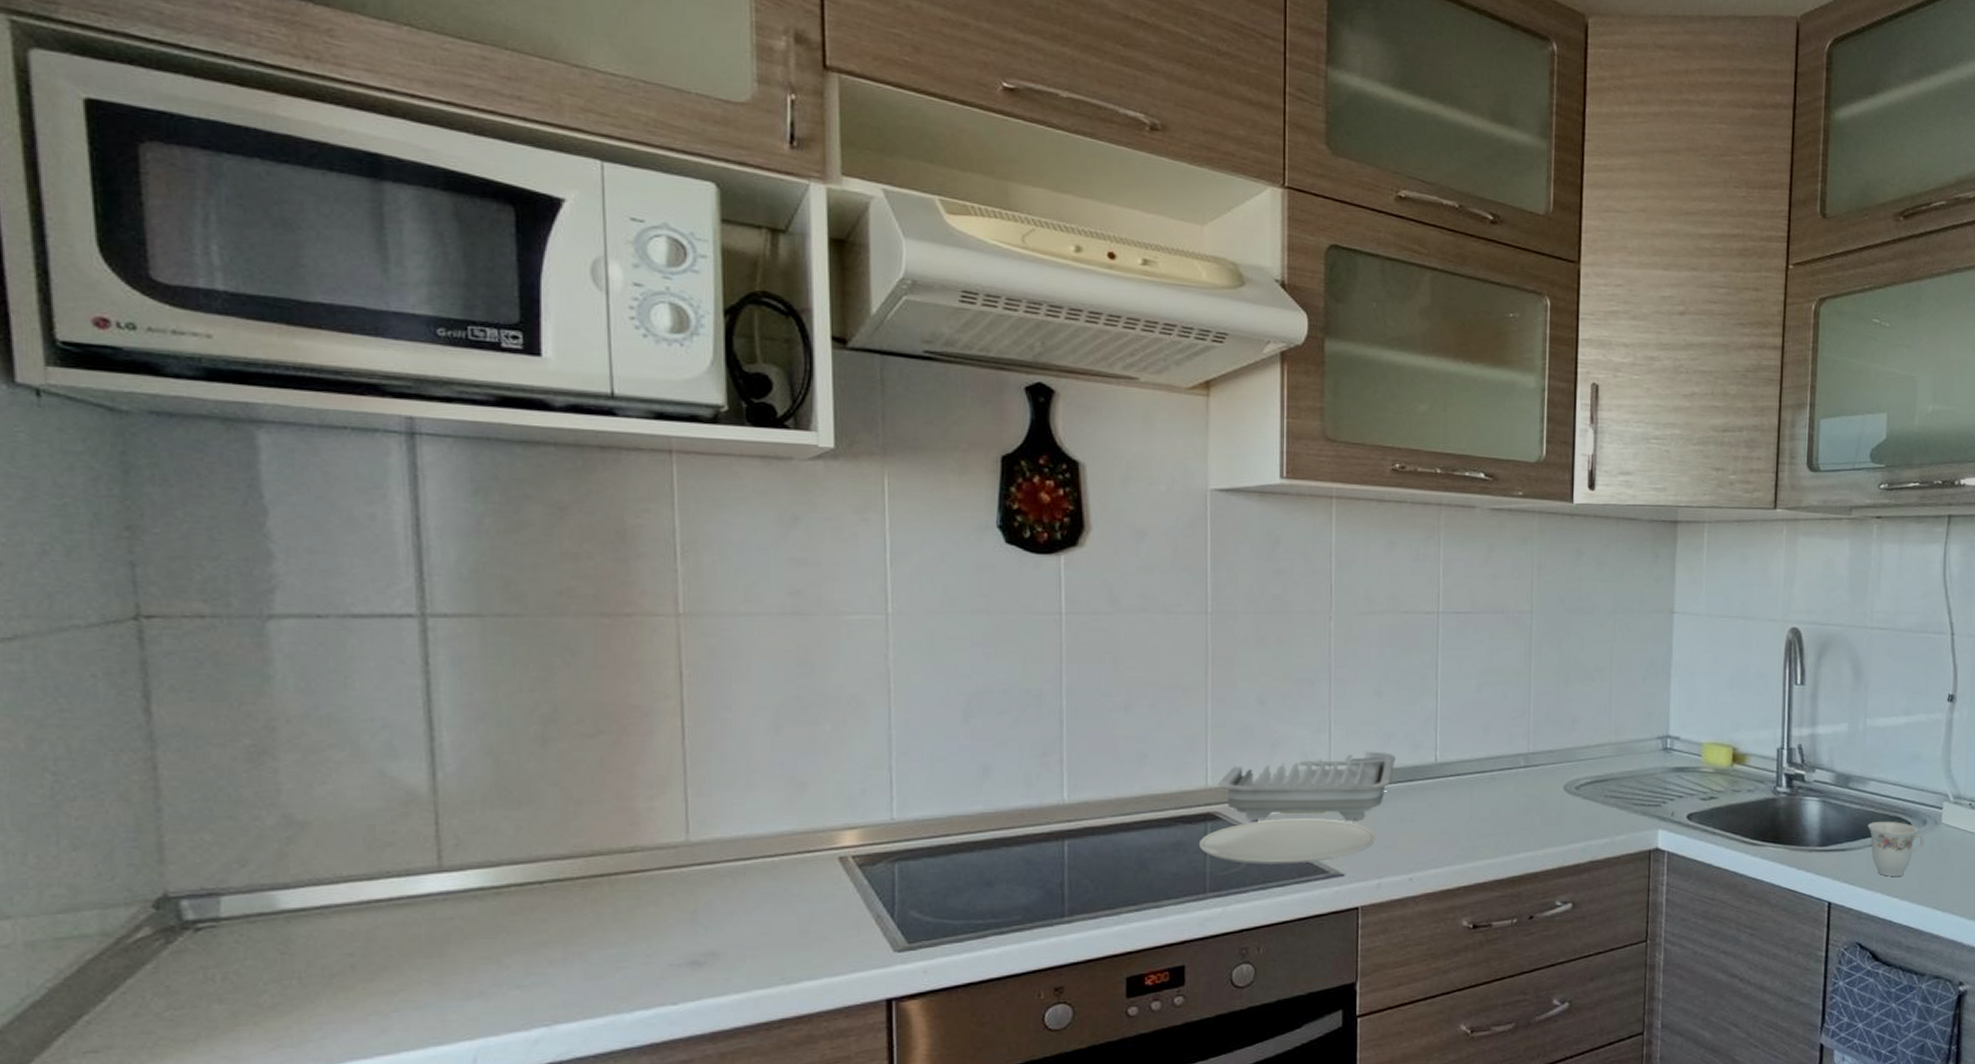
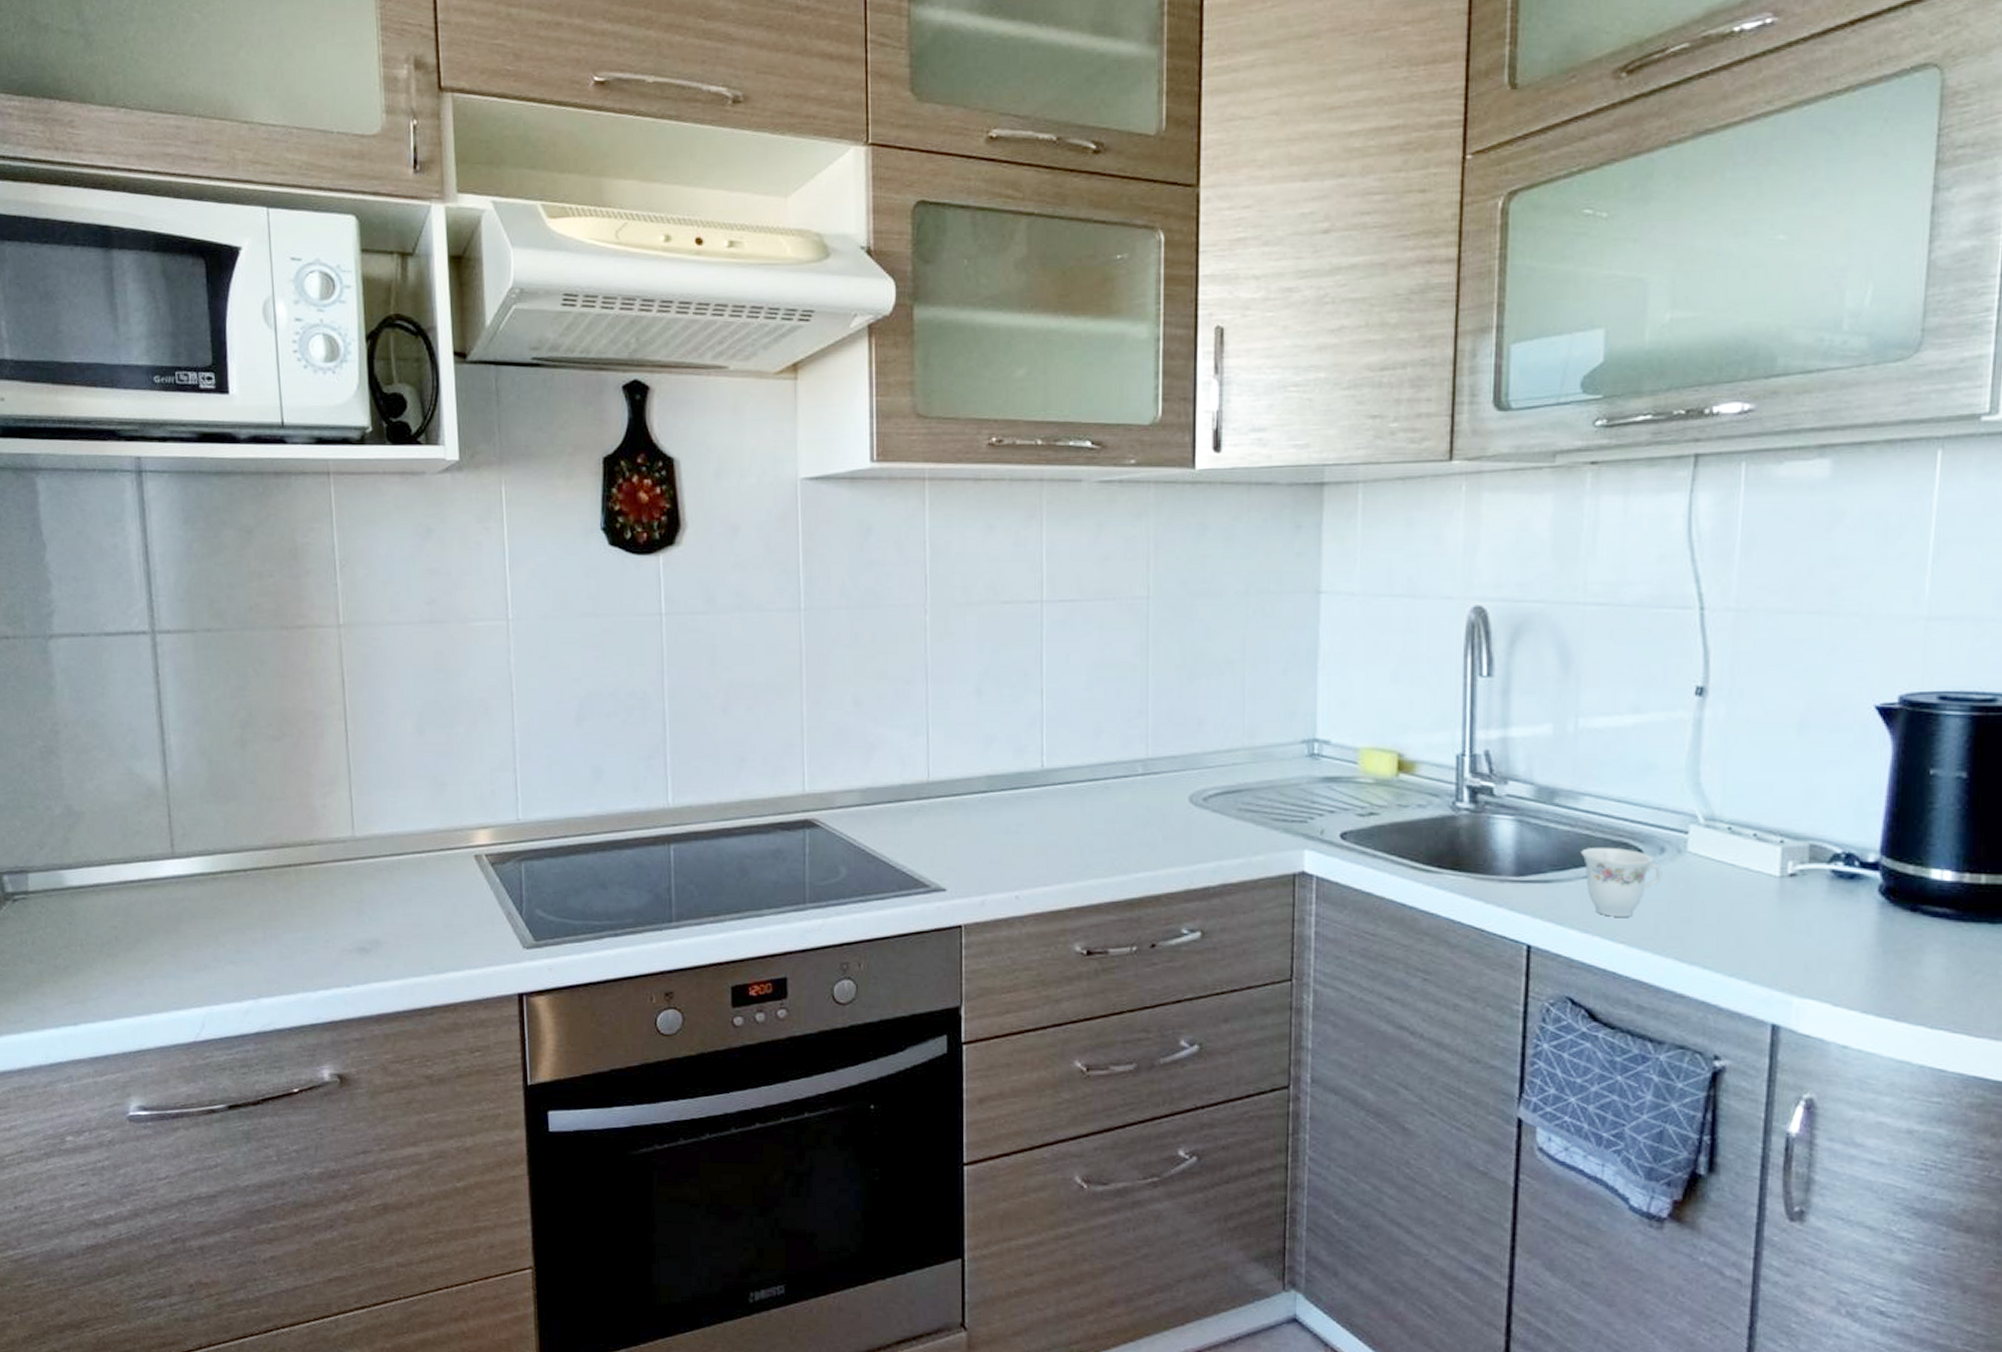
plate: present [1198,818,1376,864] -> none [797,828,979,876]
dish rack: present [1218,751,1396,820] -> none [815,756,998,830]

